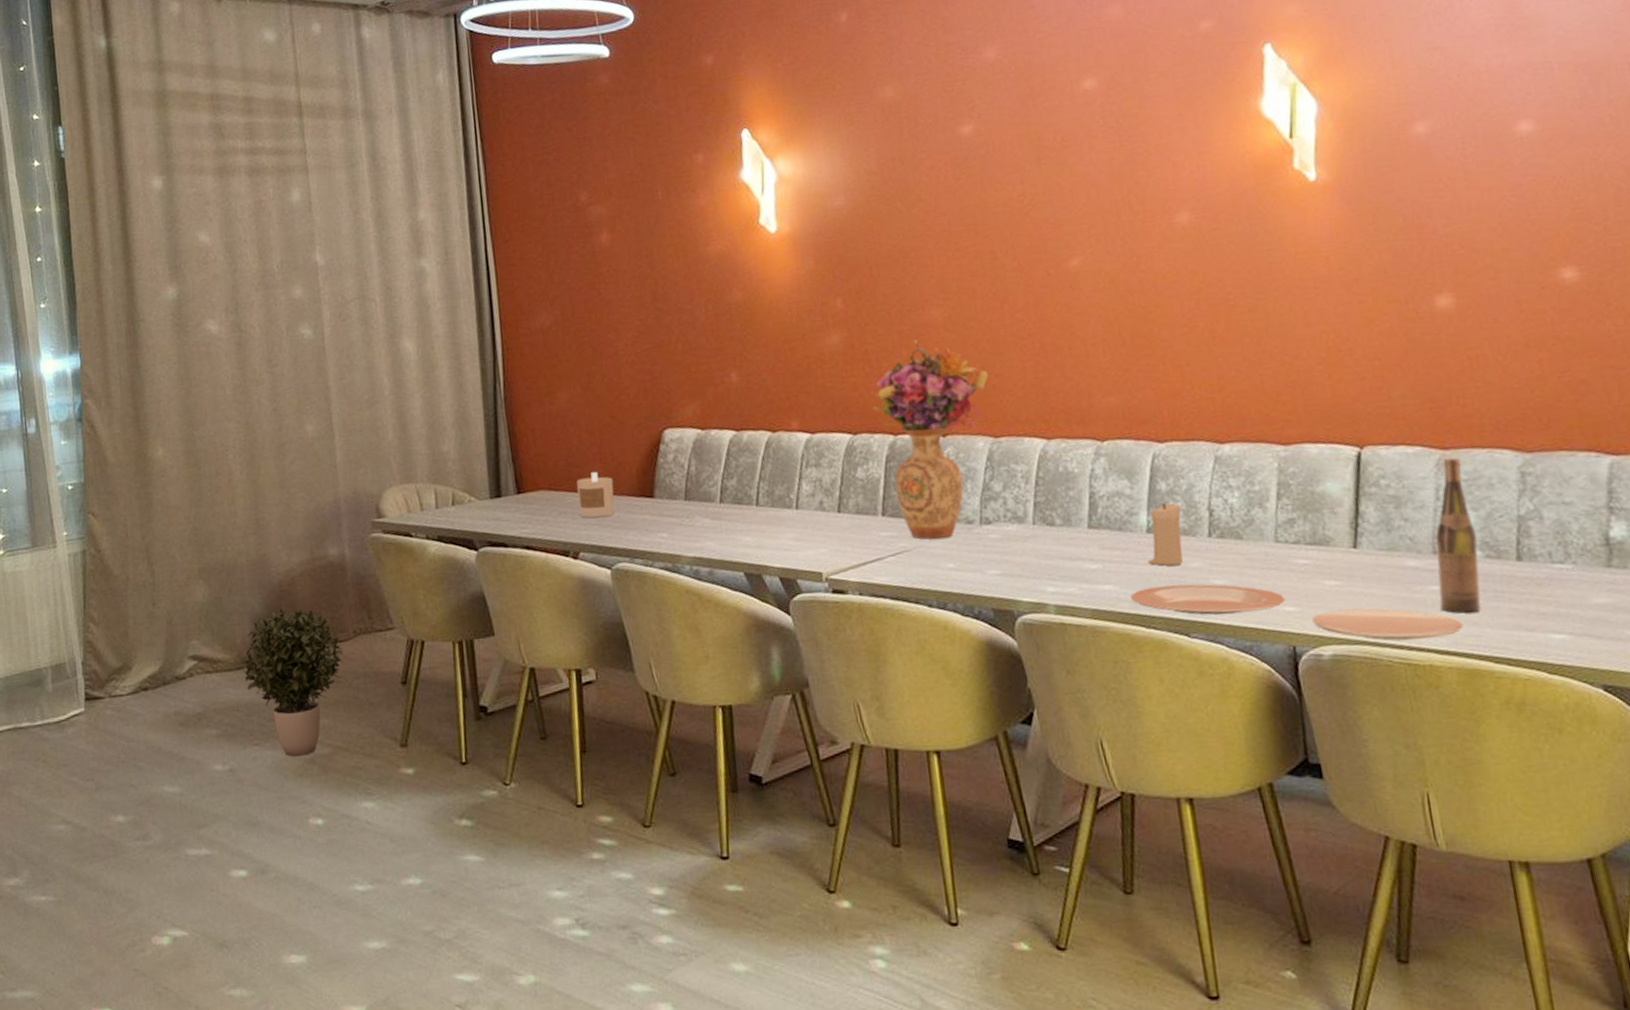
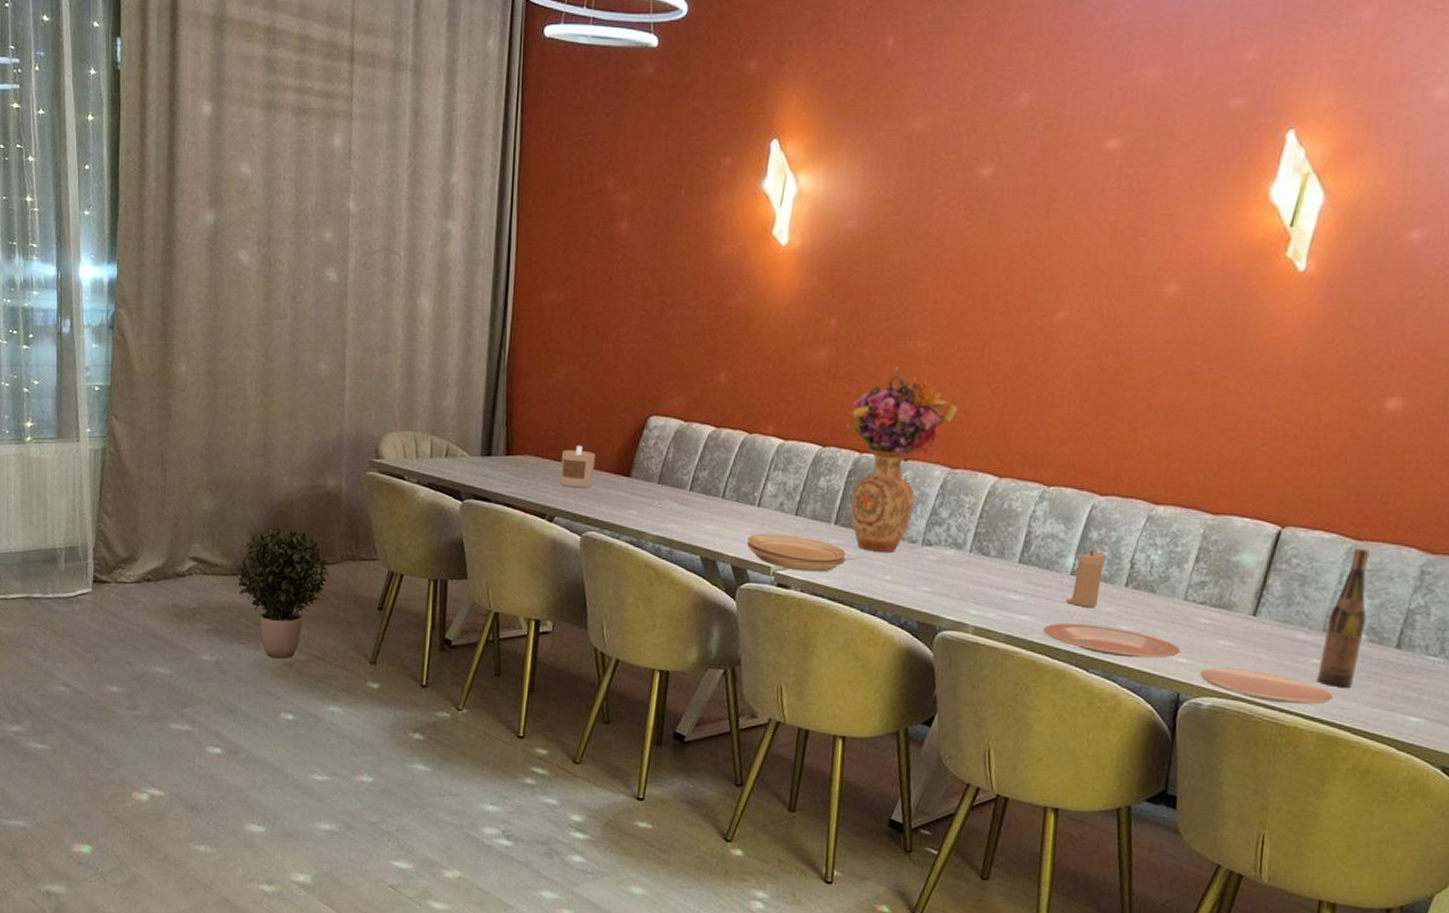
plate: none [791,534,901,572] -> present [746,533,846,572]

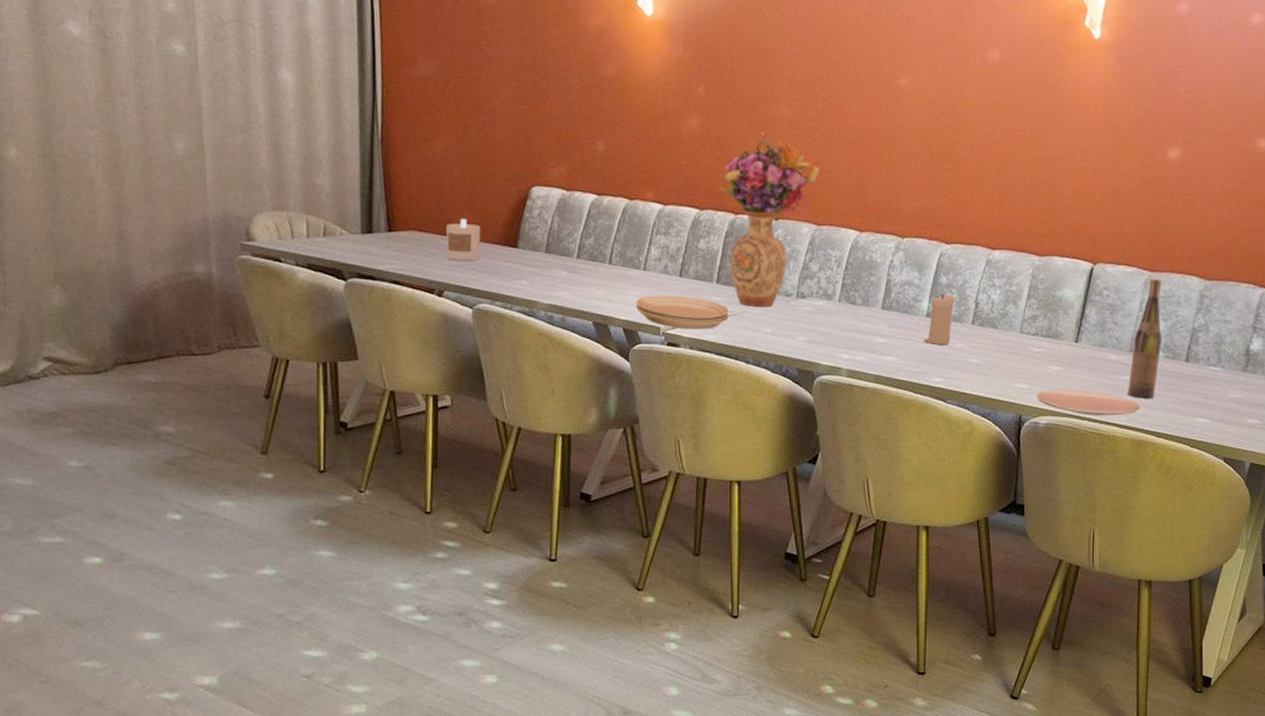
potted plant: present [234,526,330,659] -> none [97,318,208,457]
plate: present [1043,623,1181,658] -> none [906,360,1021,387]

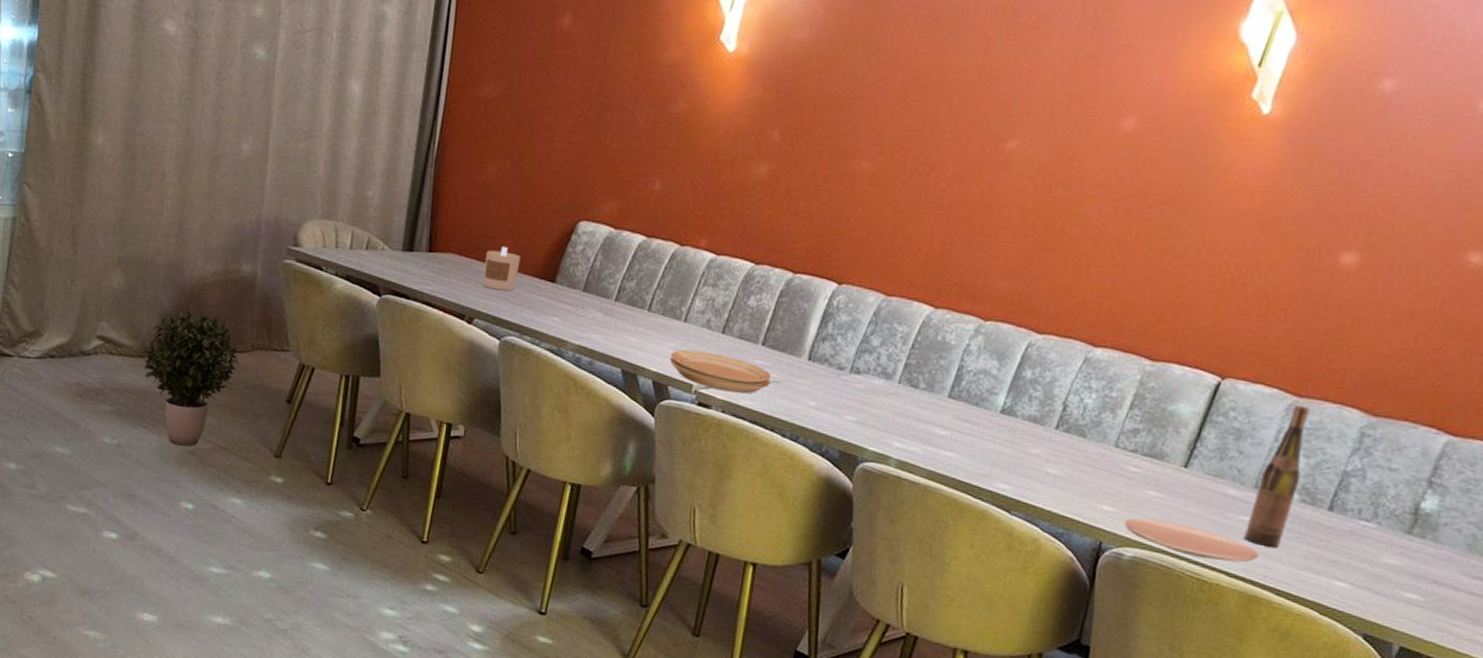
potted plant: none [97,318,208,457] -> present [141,310,239,447]
flower arrangement: present [719,132,819,306] -> none [779,186,898,378]
candle: present [923,294,955,344] -> none [993,390,1039,448]

